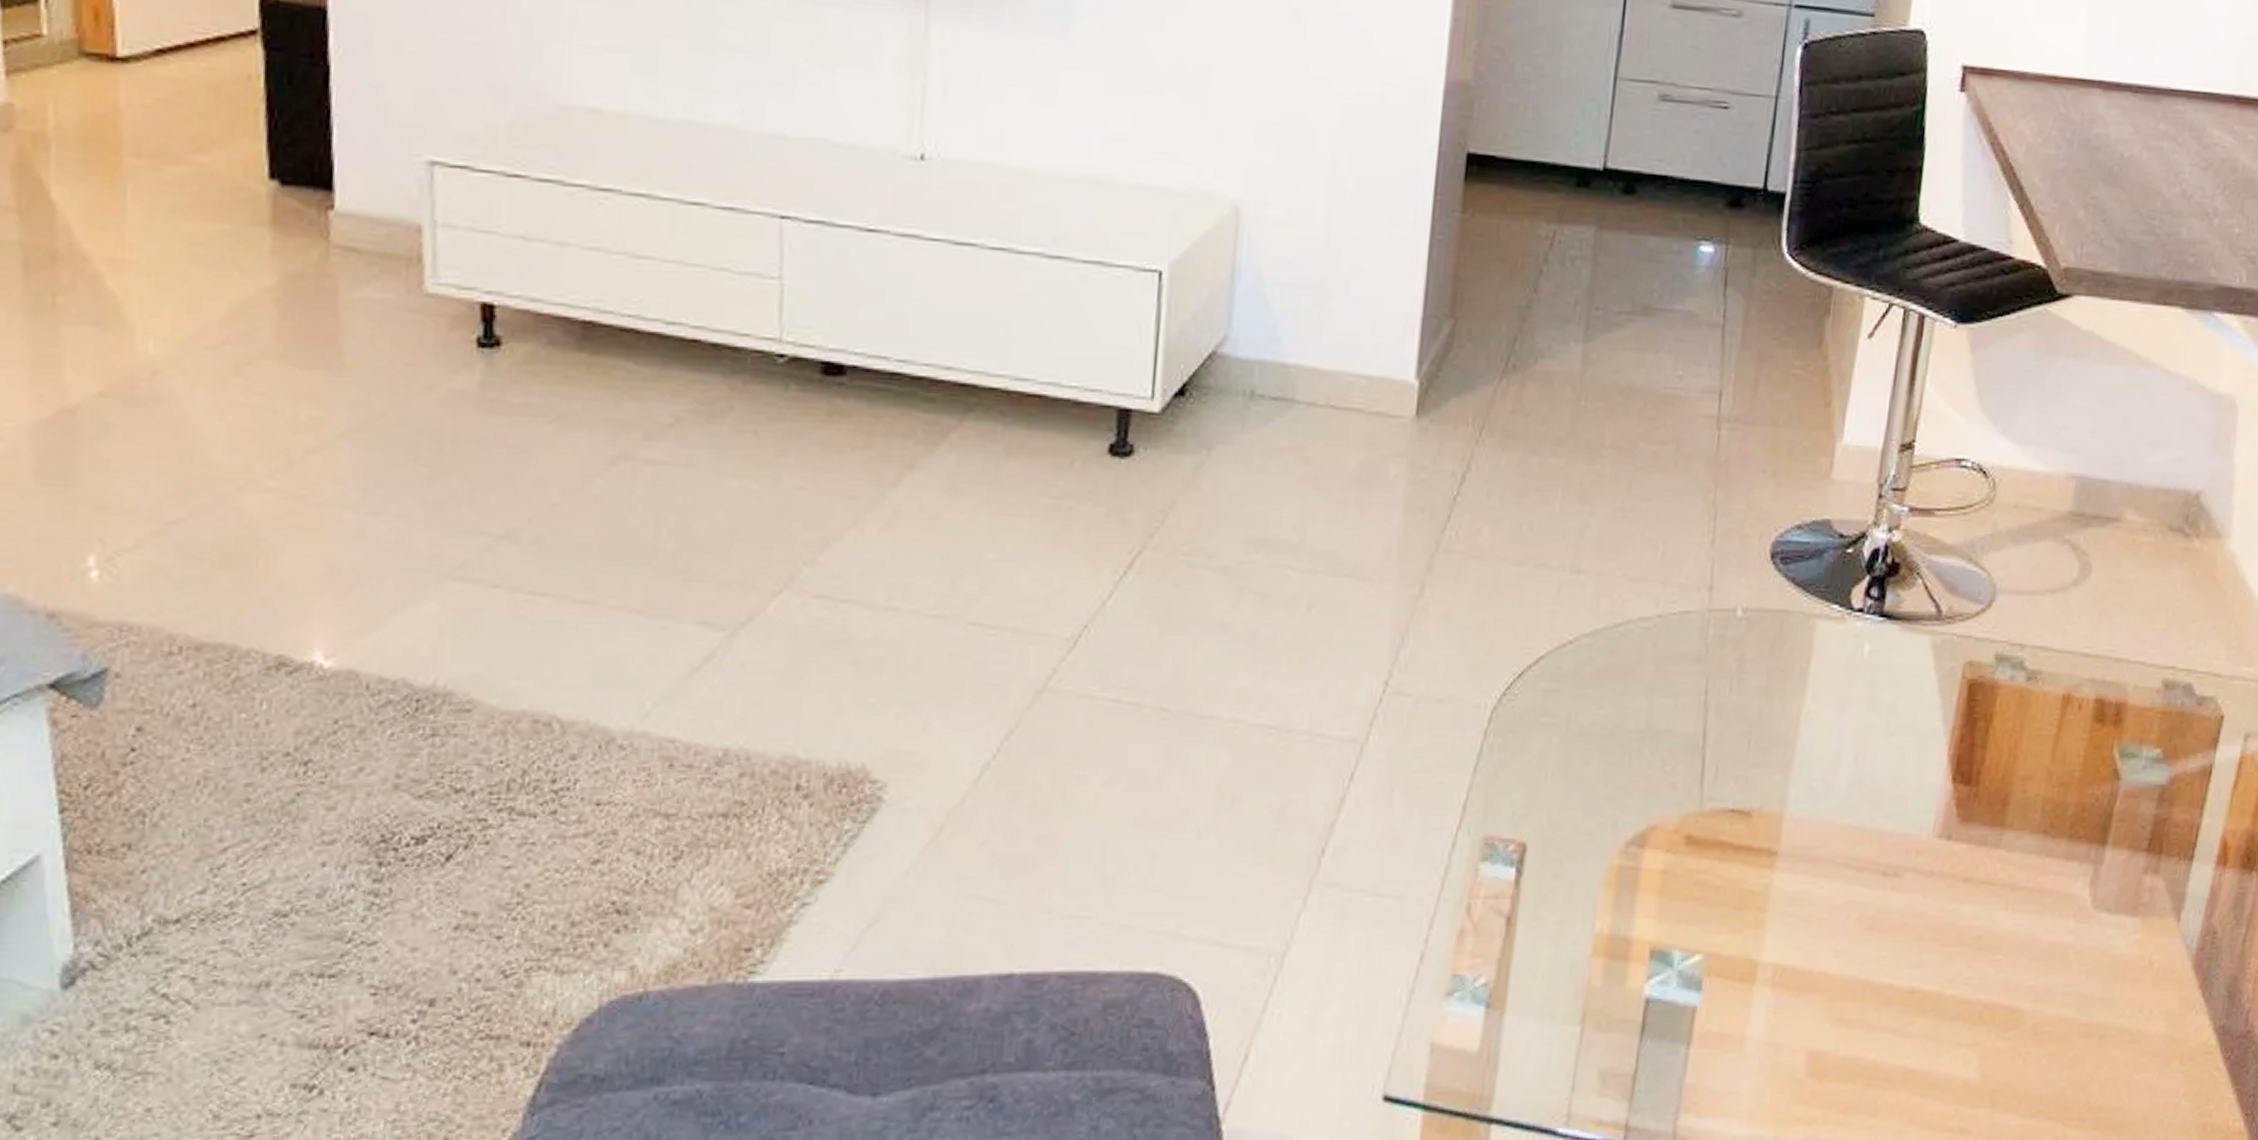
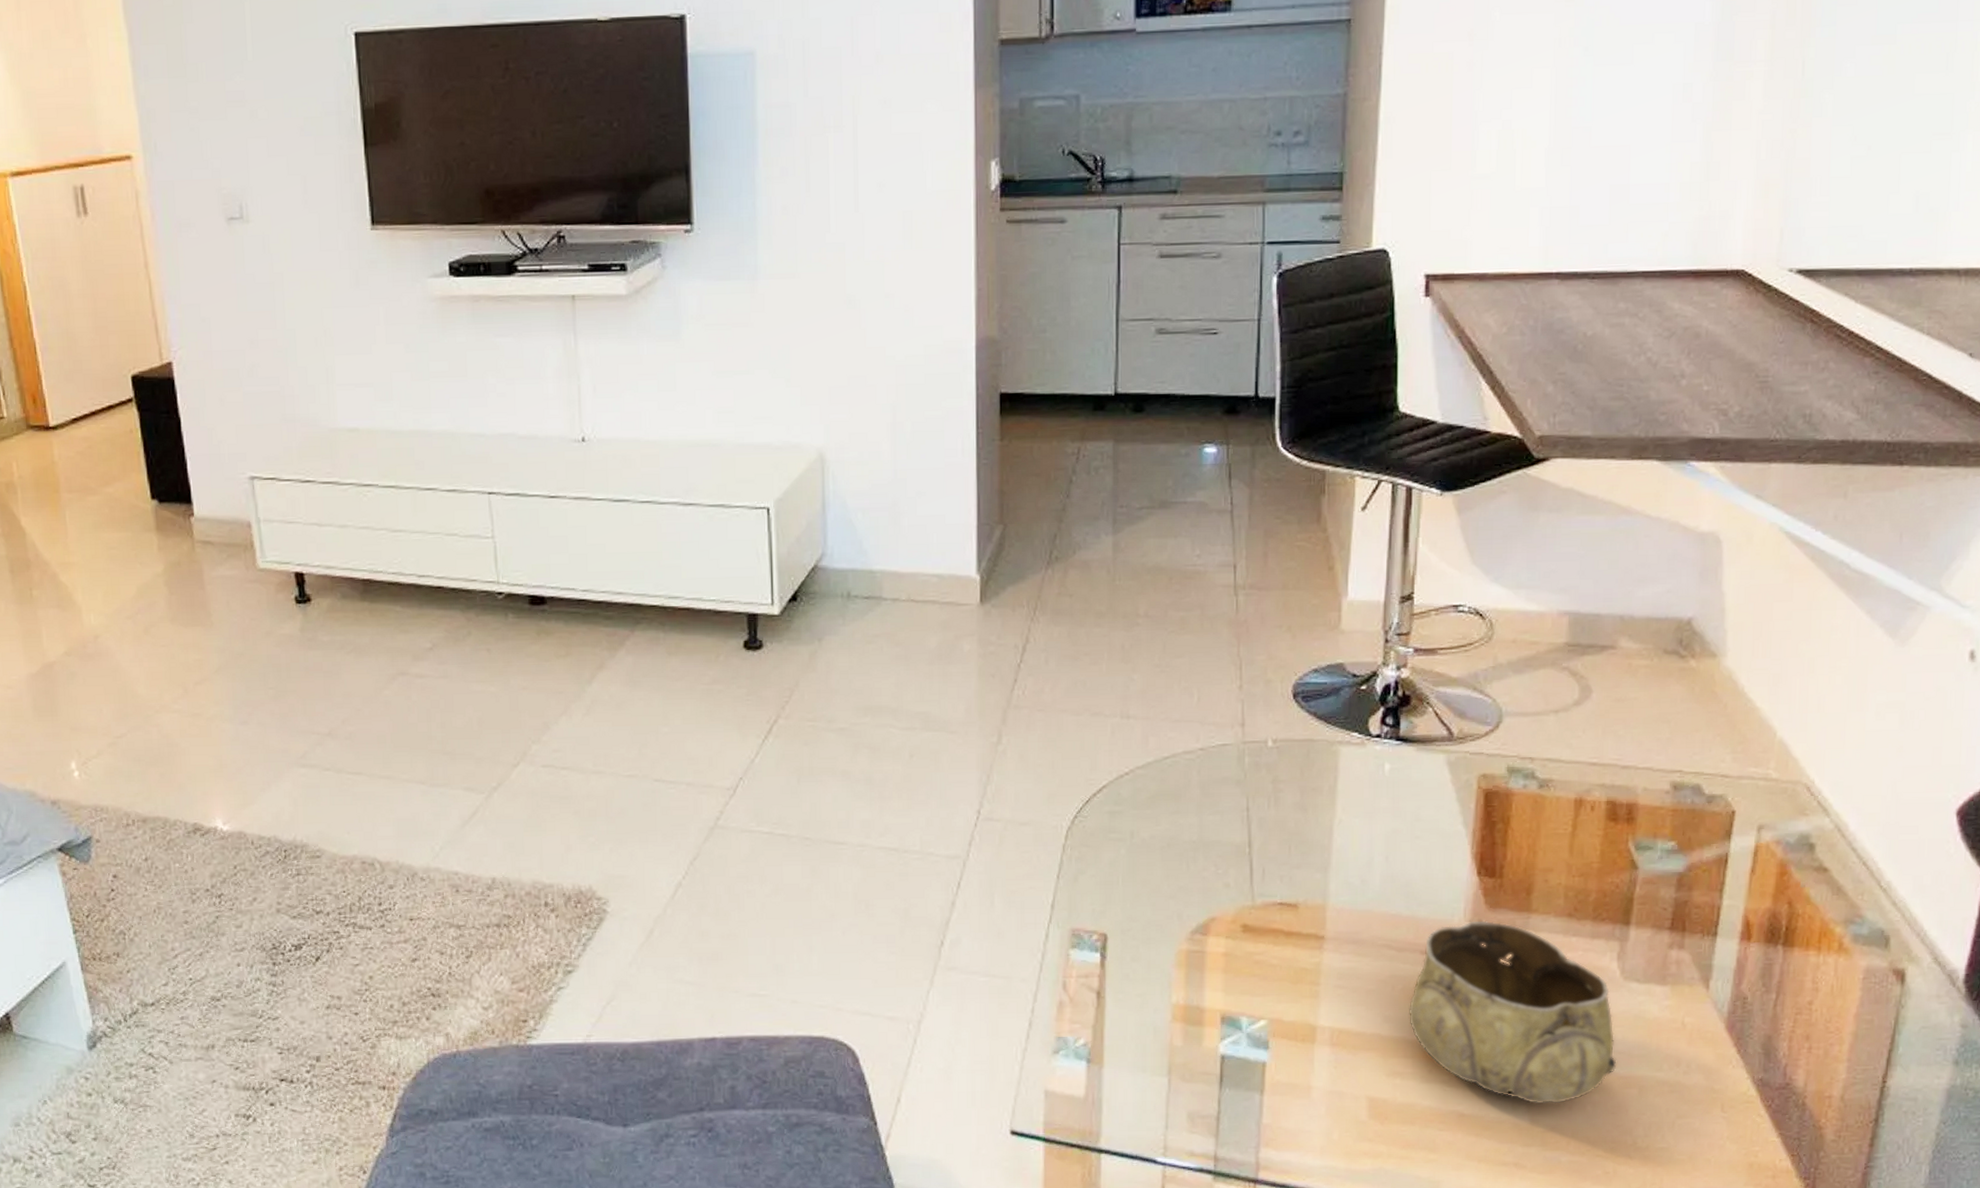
decorative bowl: none [1861,836,2079,1057] -> present [1409,920,1617,1104]

